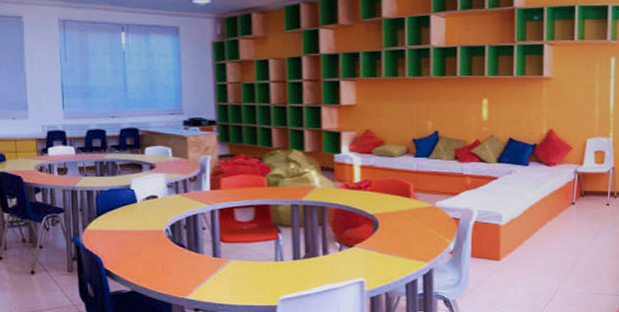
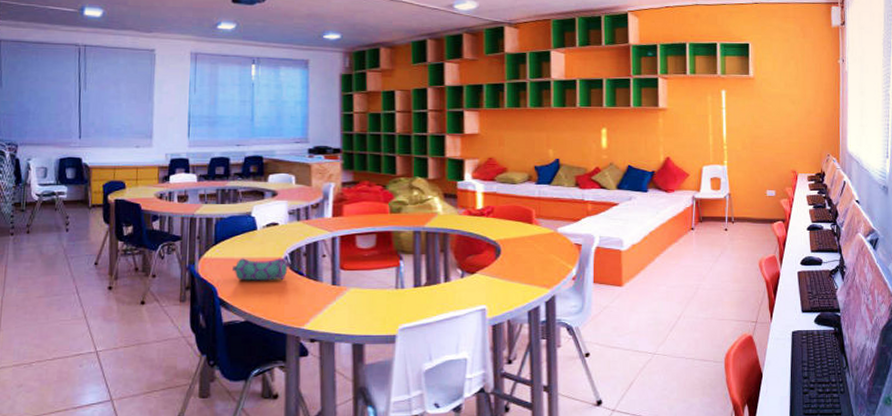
pencil case: none [116,229,170,252] -> present [232,257,288,281]

